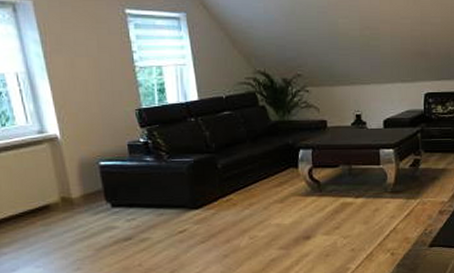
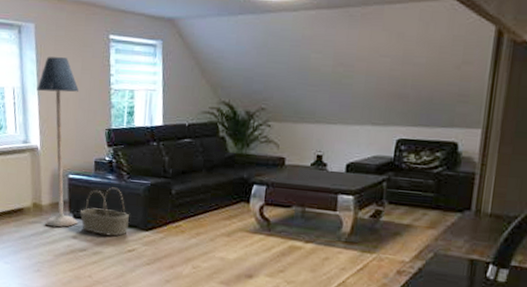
floor lamp: none [46,36,117,220] -> present [37,57,80,227]
basket: none [118,169,176,221] -> present [79,187,130,237]

